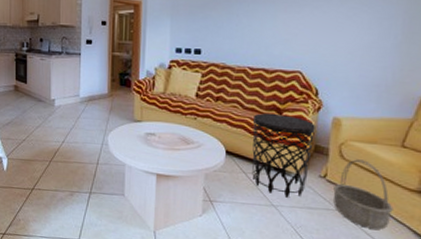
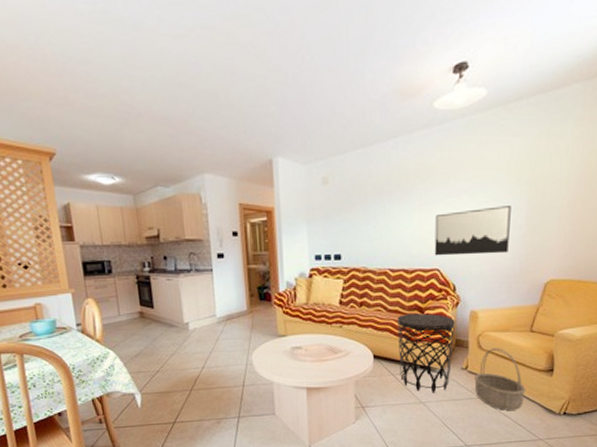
wall art: none [297,13,386,62] -> present [434,206,511,256]

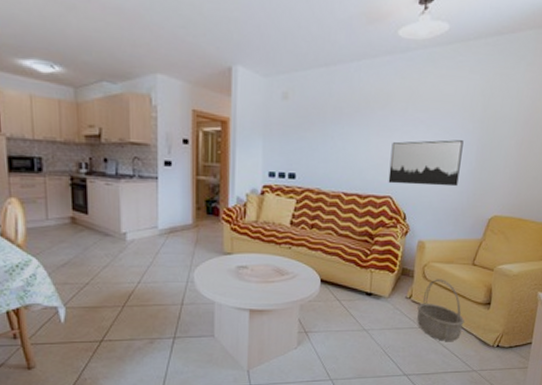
side table: present [398,313,455,393] -> none [345,240,403,321]

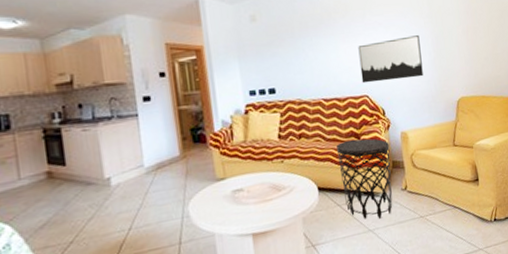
side table: none [345,240,403,321] -> present [337,138,393,219]
basket: present [417,279,465,341] -> none [414,164,460,226]

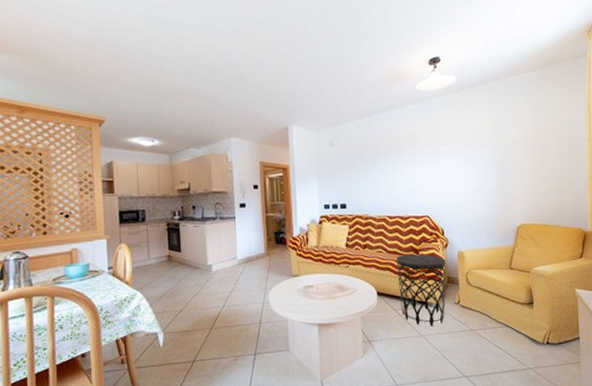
wall art: present [358,35,423,84] -> none [423,164,484,205]

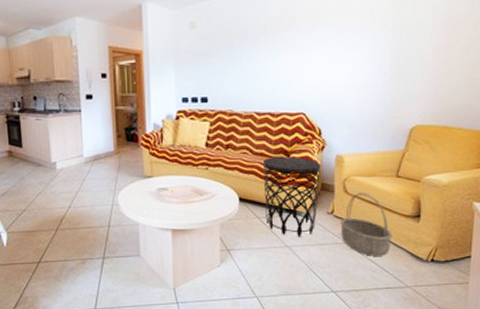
basket: none [466,284,512,342] -> present [340,192,393,256]

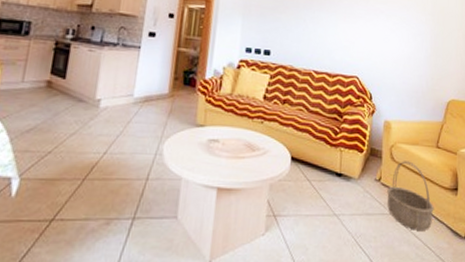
side table: present [263,157,321,237] -> none [316,117,371,205]

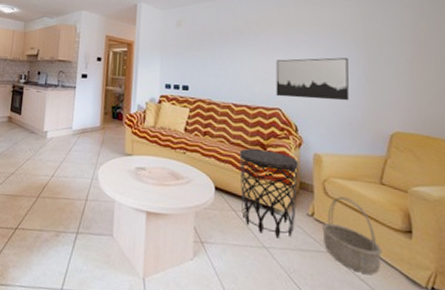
side table: none [316,117,371,205] -> present [240,148,298,239]
wall art: none [354,27,419,71] -> present [276,57,349,101]

